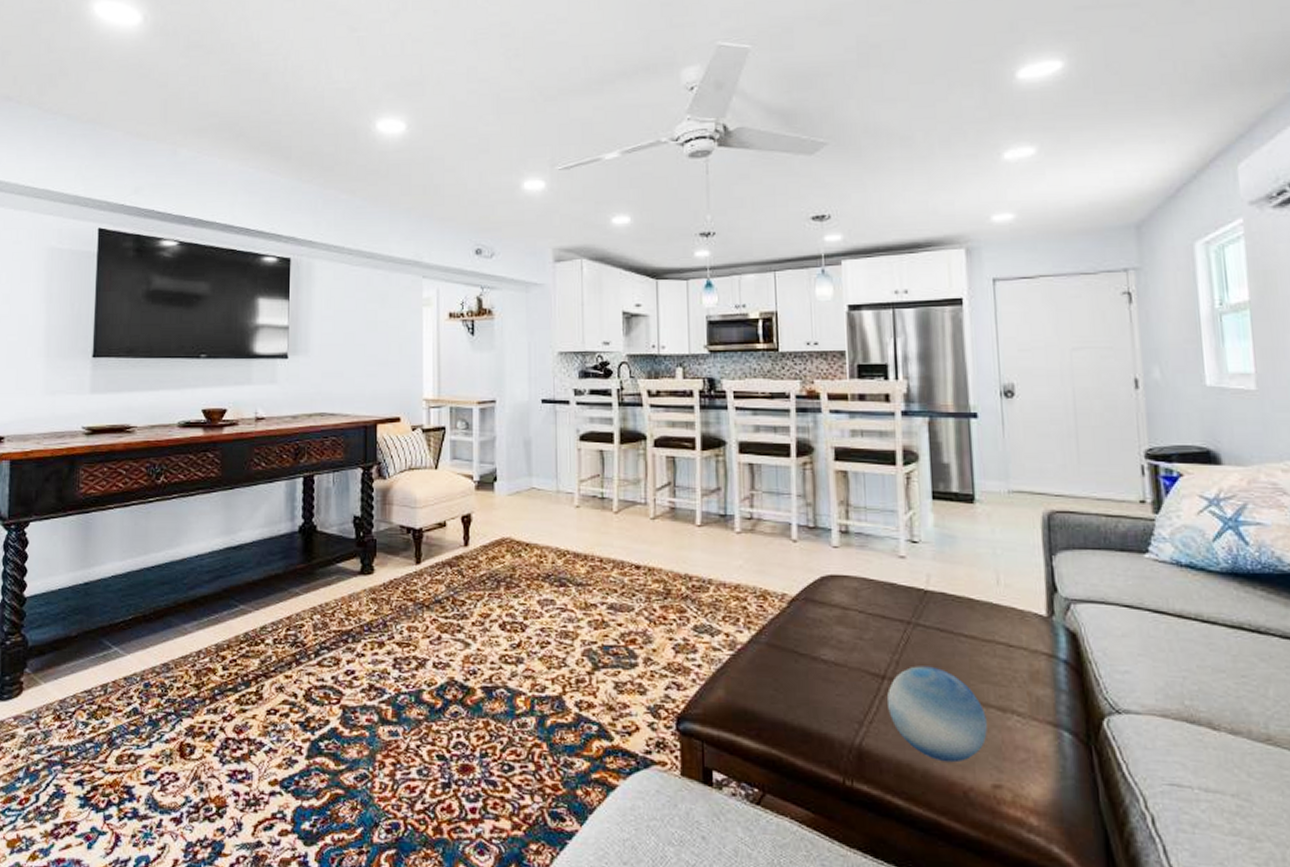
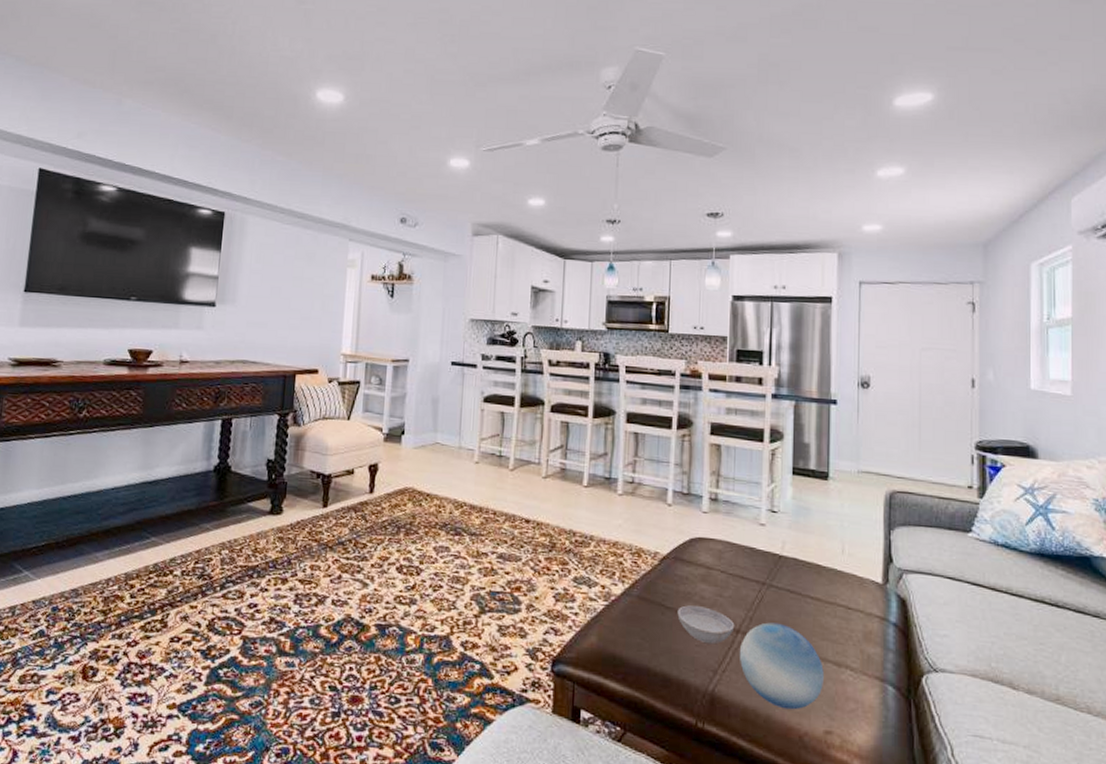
bowl: none [813,651,880,692] -> present [677,605,735,643]

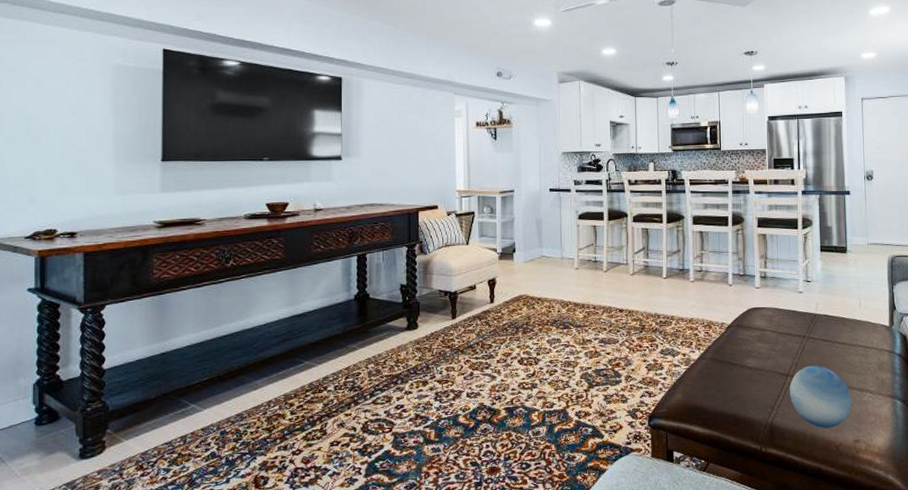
bowl: present [677,605,735,643] -> none [741,360,785,387]

